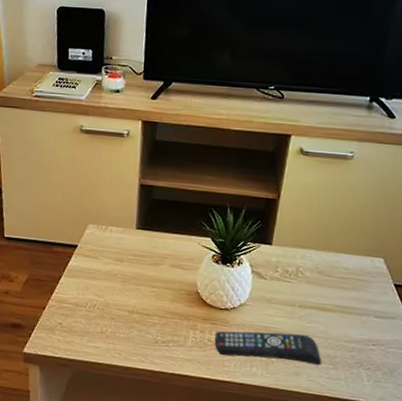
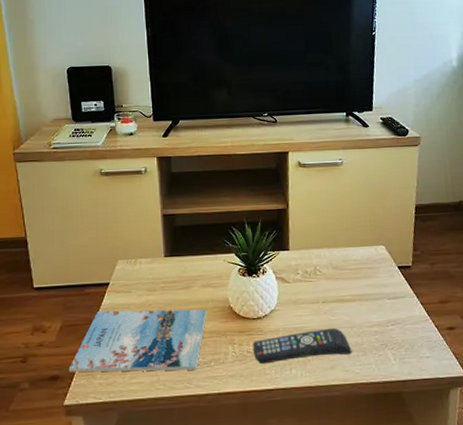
magazine: none [30,271,173,347] -> present [68,309,207,373]

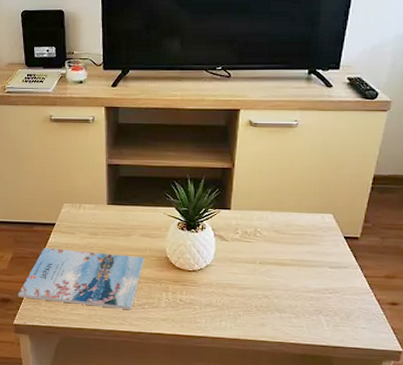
remote control: present [252,327,352,365] -> none [185,288,284,315]

